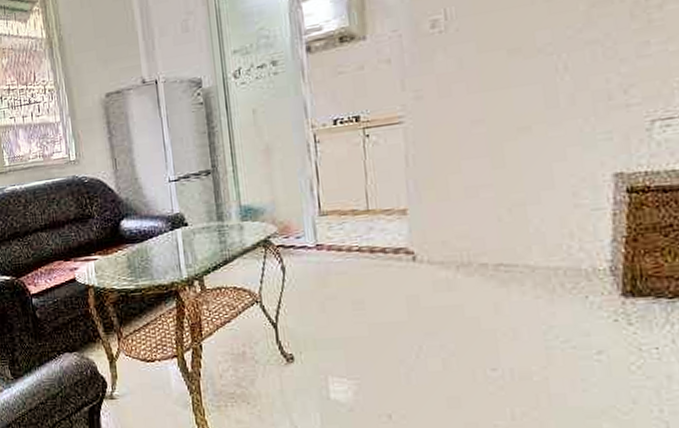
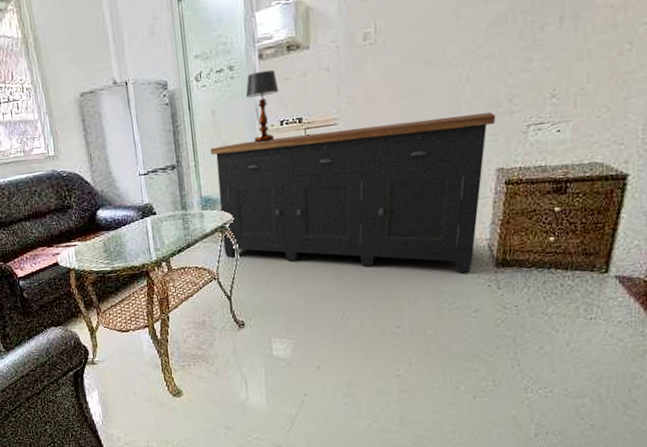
sideboard: none [251,106,608,305] -> present [210,112,496,274]
table lamp: none [291,63,331,145] -> present [245,69,279,143]

